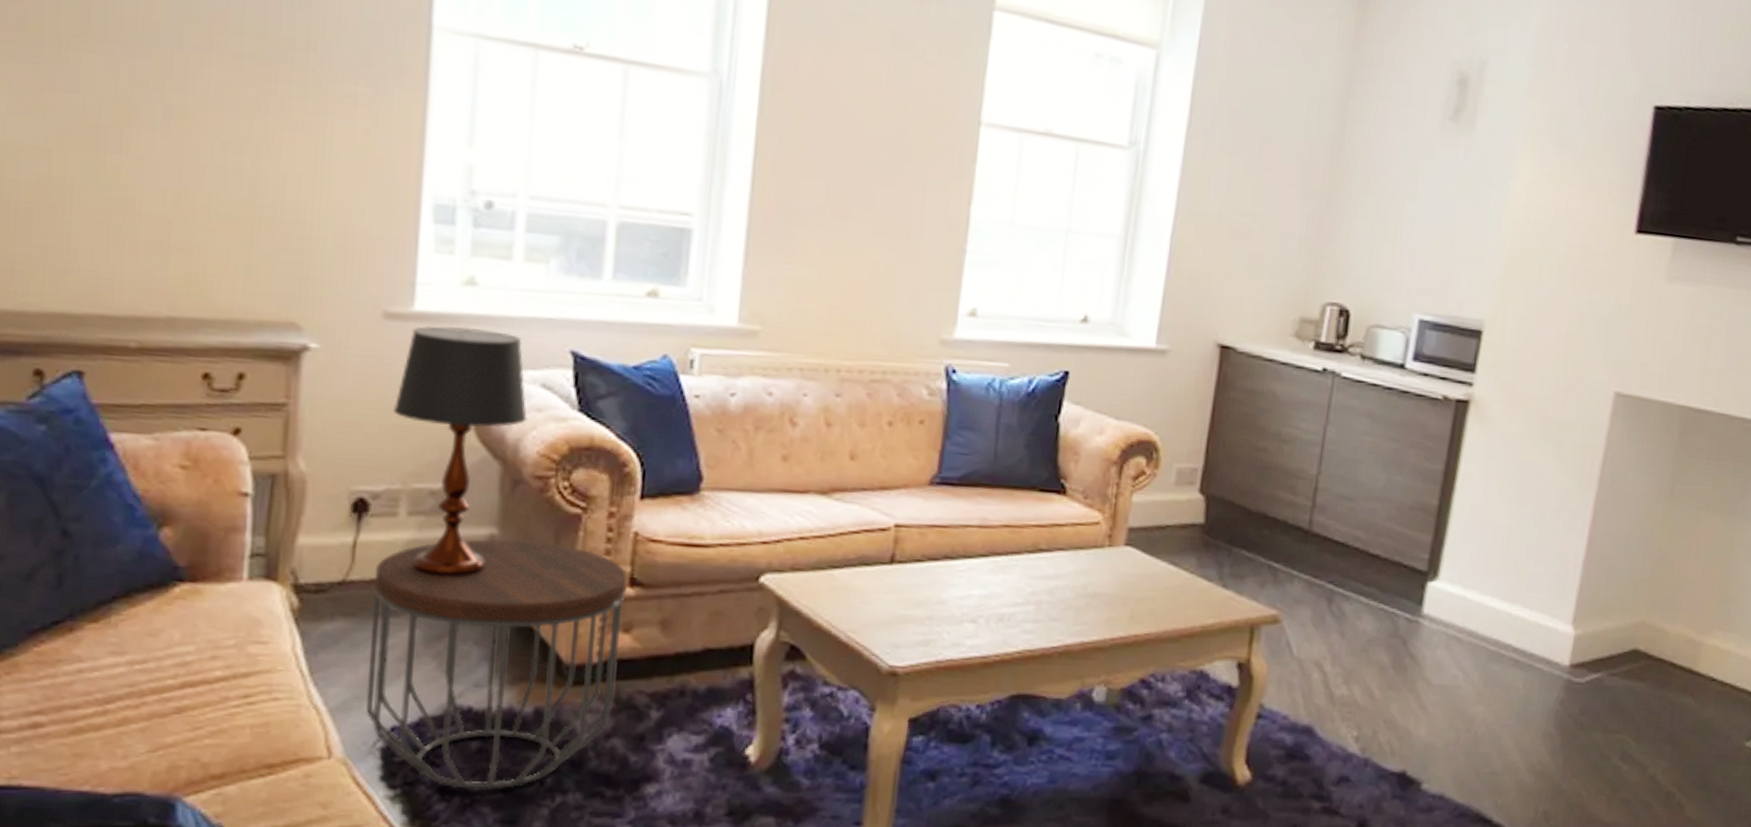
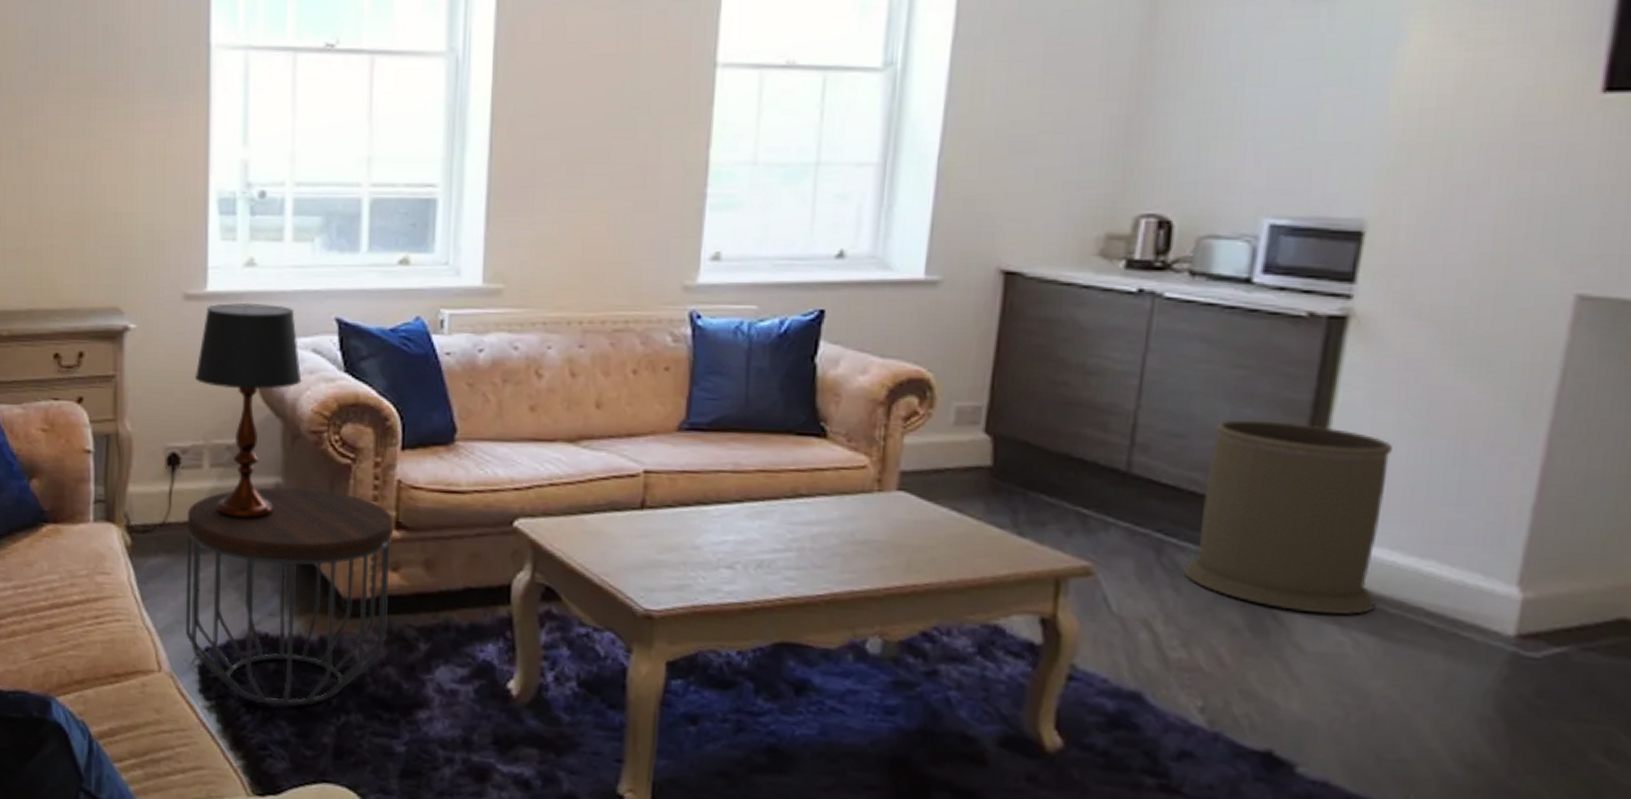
trash can: none [1347,485,1496,653] -> present [1183,420,1392,615]

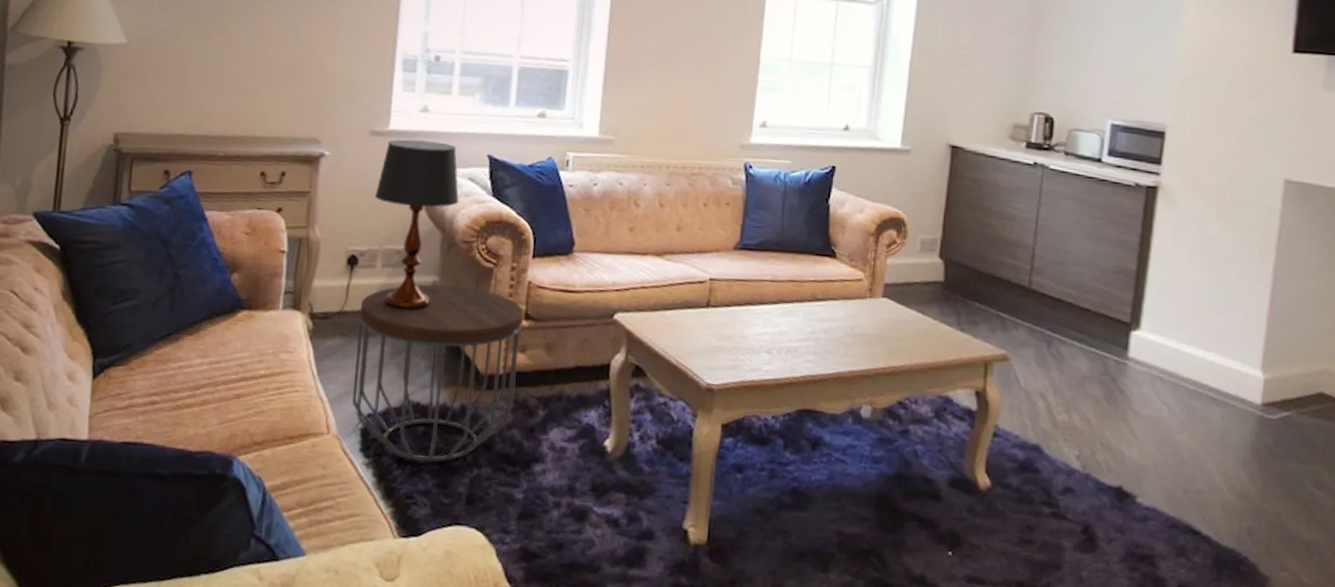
trash can: present [1183,420,1392,615] -> none [1064,253,1186,390]

